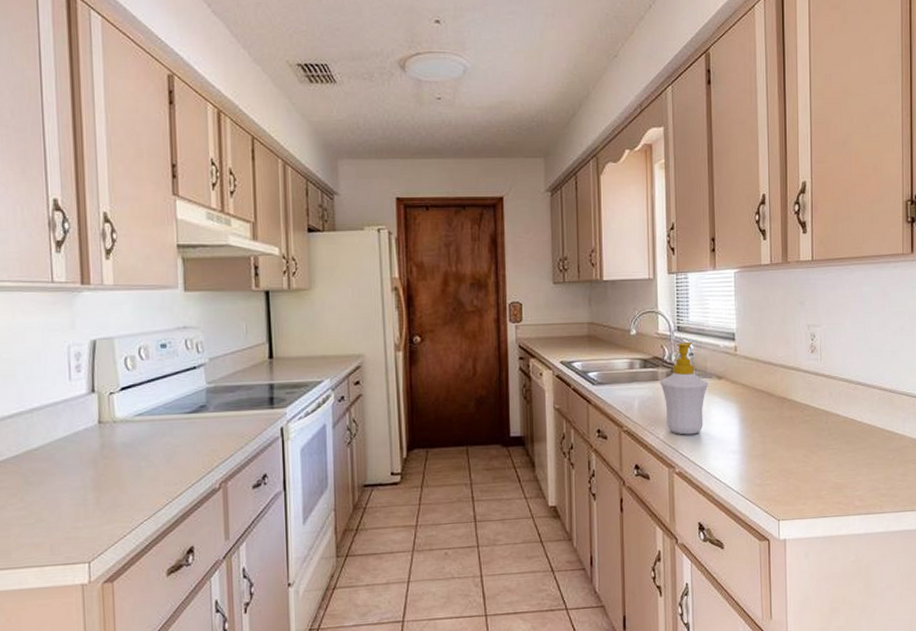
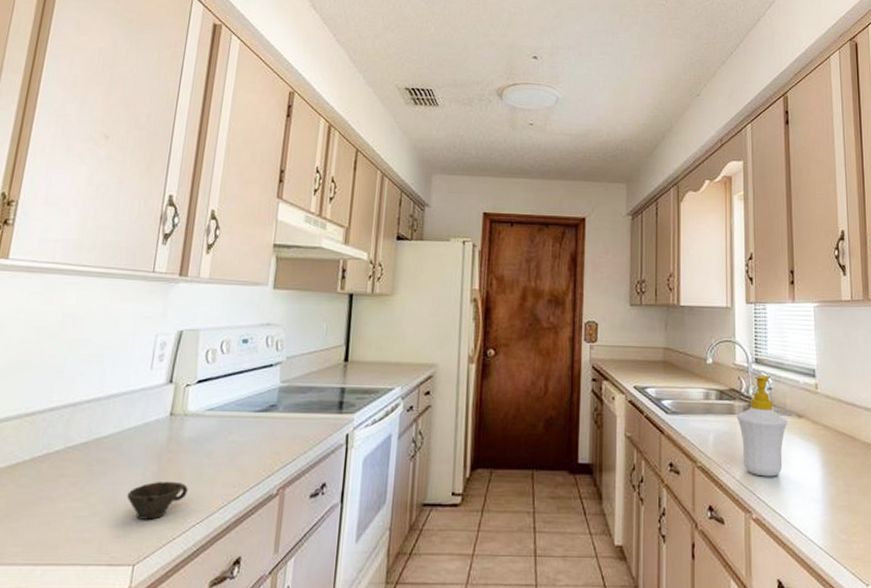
cup: none [69,484,130,522] -> present [126,481,188,520]

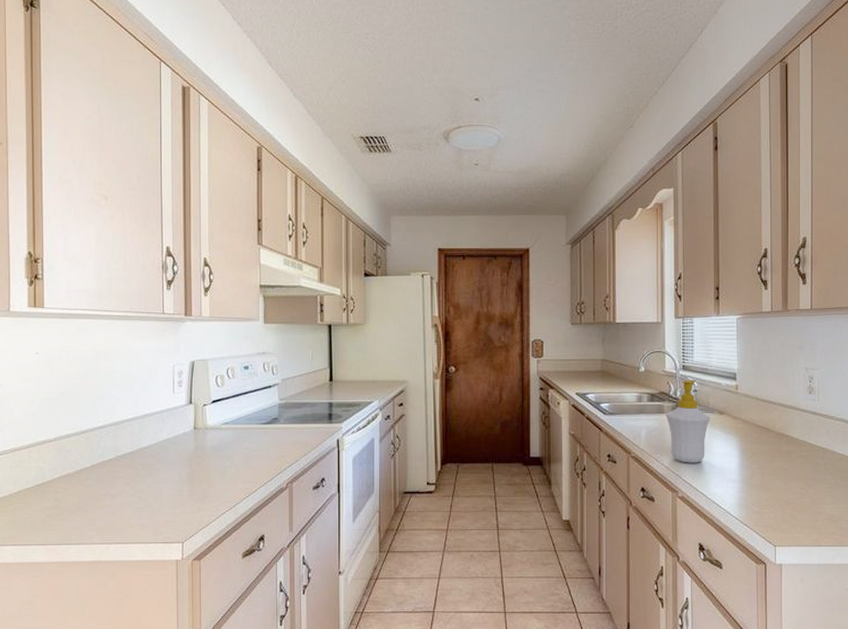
cup: present [126,481,188,520] -> none [169,479,216,509]

